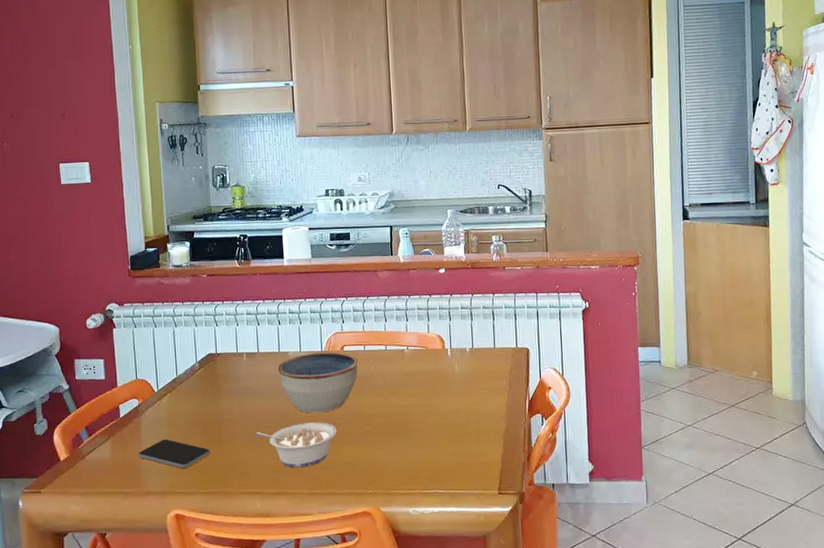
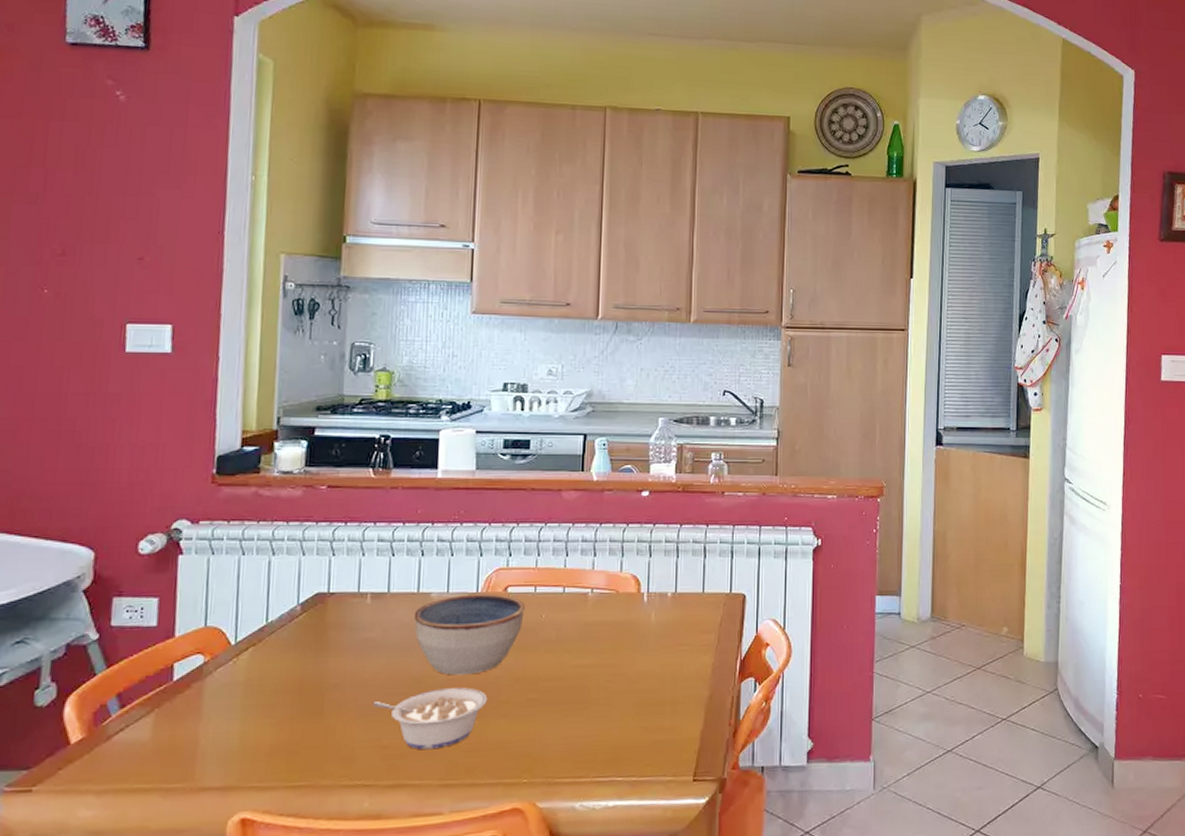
smartphone: present [138,438,210,468] -> none [194,711,304,753]

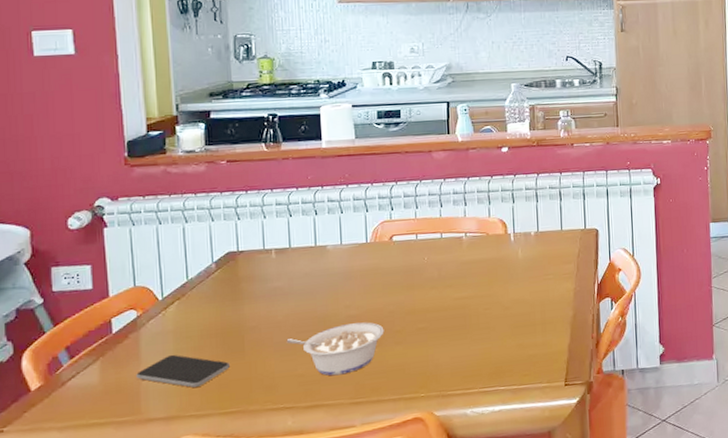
smartphone: none [194,711,304,753] -> present [136,354,230,388]
bowl: present [413,593,525,676] -> none [314,243,409,313]

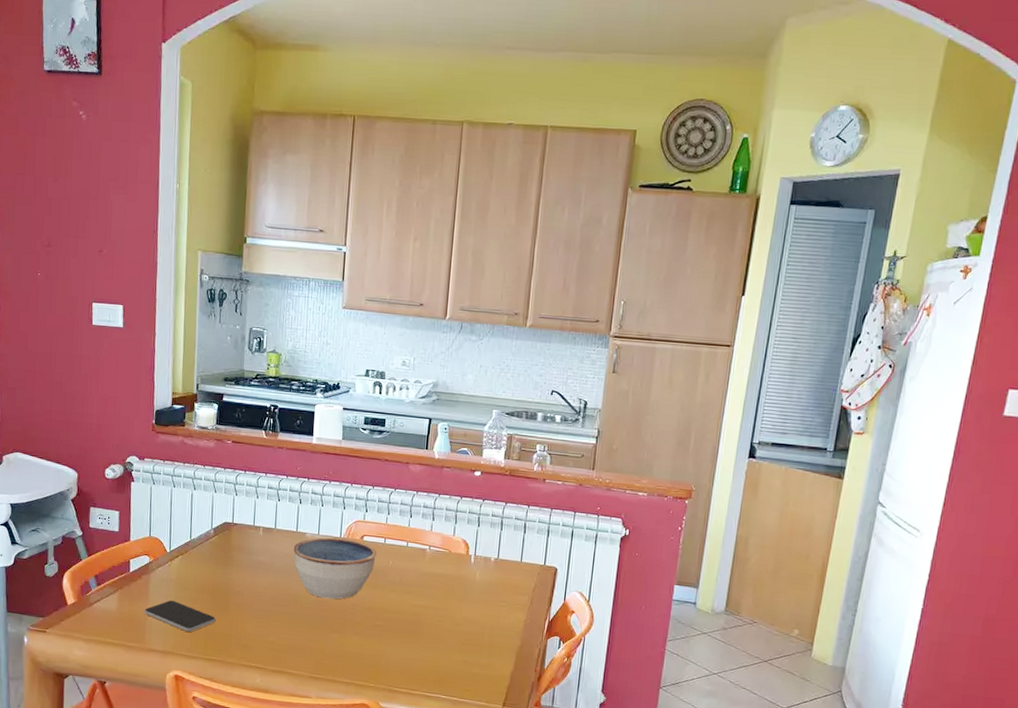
legume: present [286,322,384,376] -> none [263,606,346,651]
bowl: none [314,243,409,313] -> present [293,538,376,600]

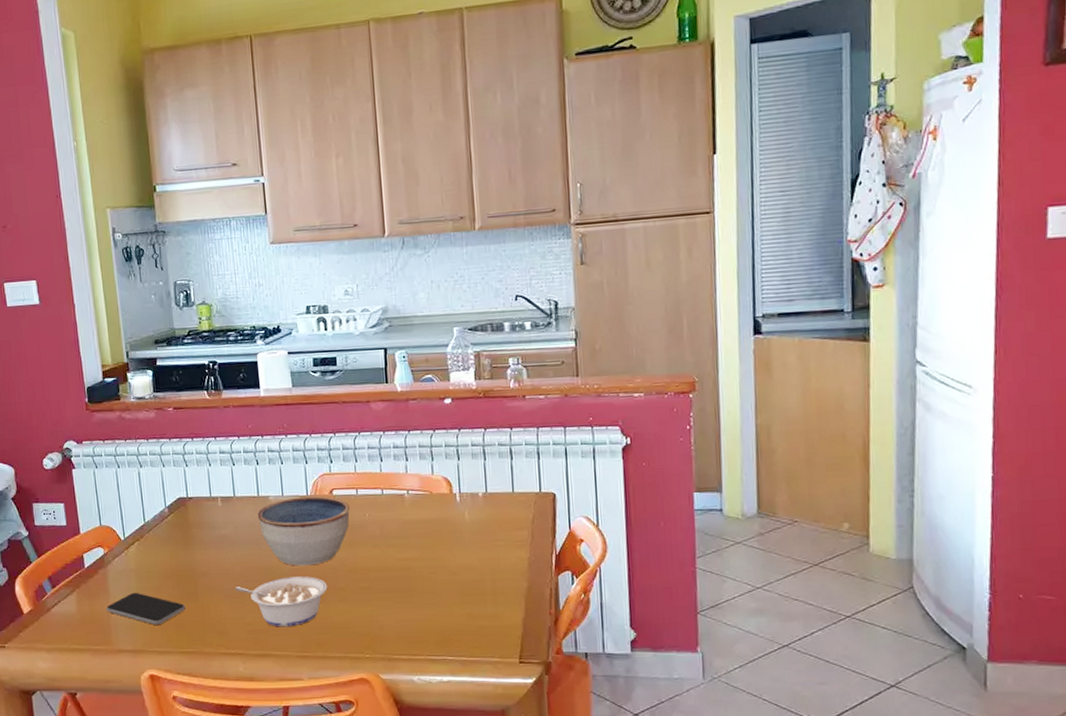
legume: none [263,606,346,651] -> present [235,576,328,627]

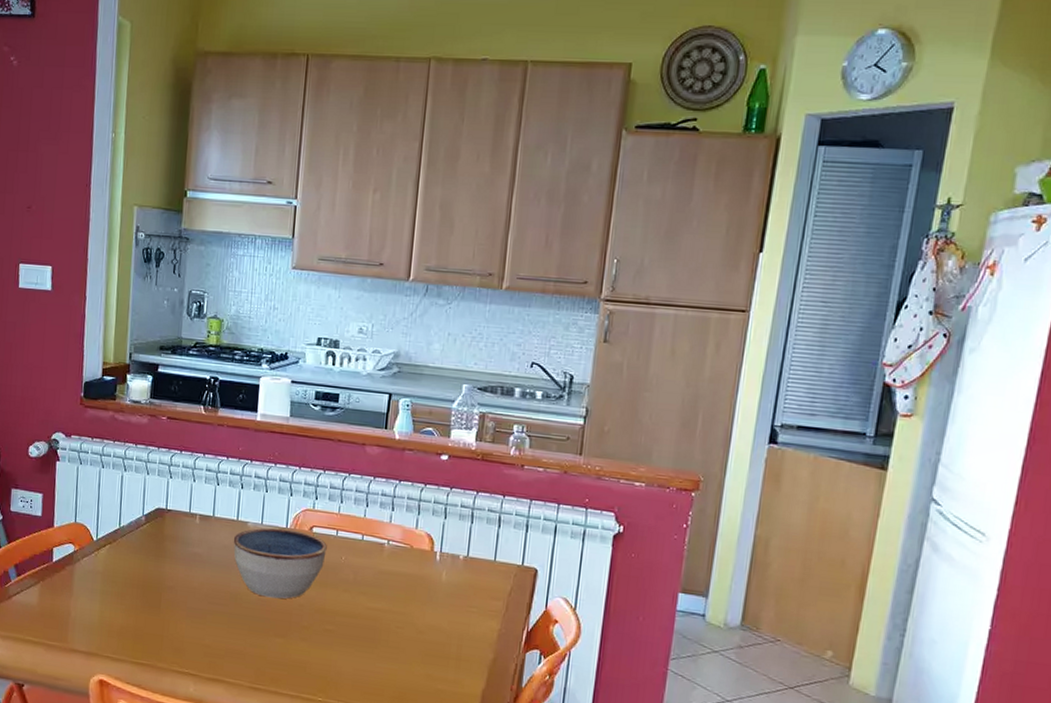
smartphone: present [106,592,185,625] -> none [67,594,146,631]
legume: present [235,576,328,627] -> none [198,606,292,657]

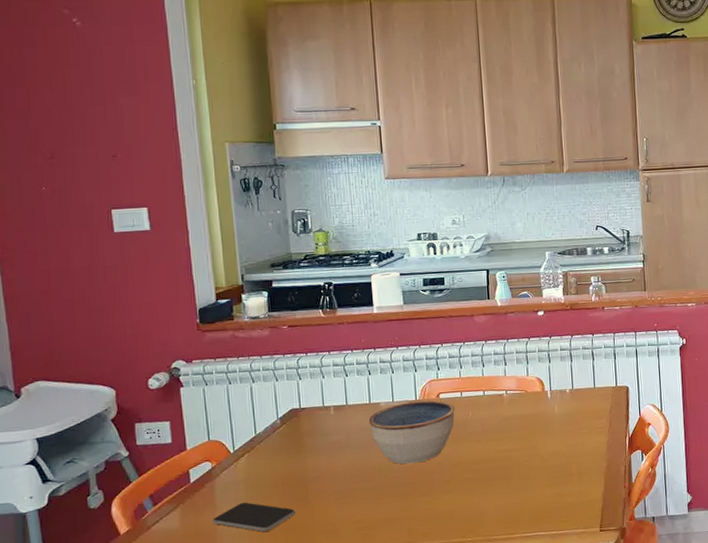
smartphone: none [67,594,146,631] -> present [212,501,295,532]

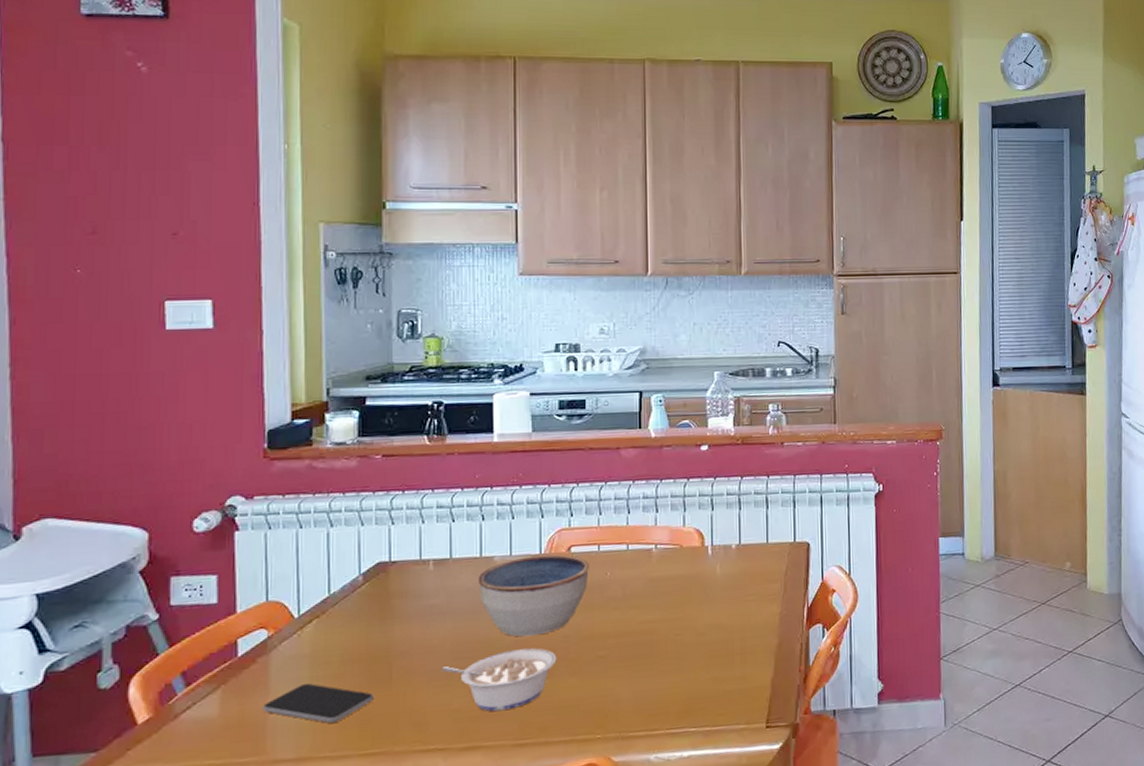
legume: none [345,472,434,522] -> present [441,648,557,712]

